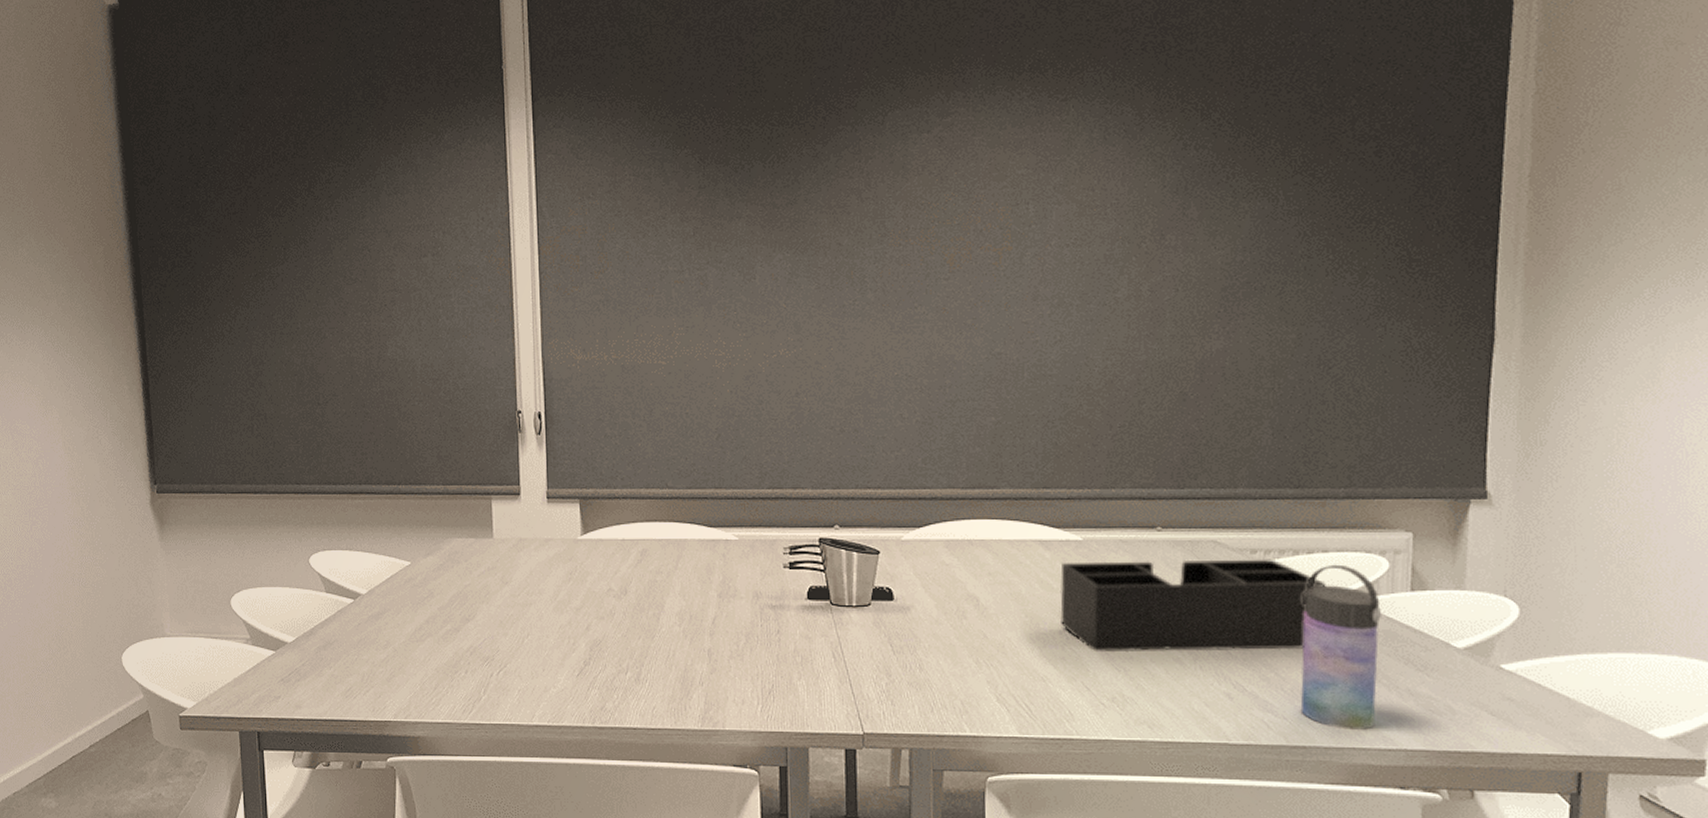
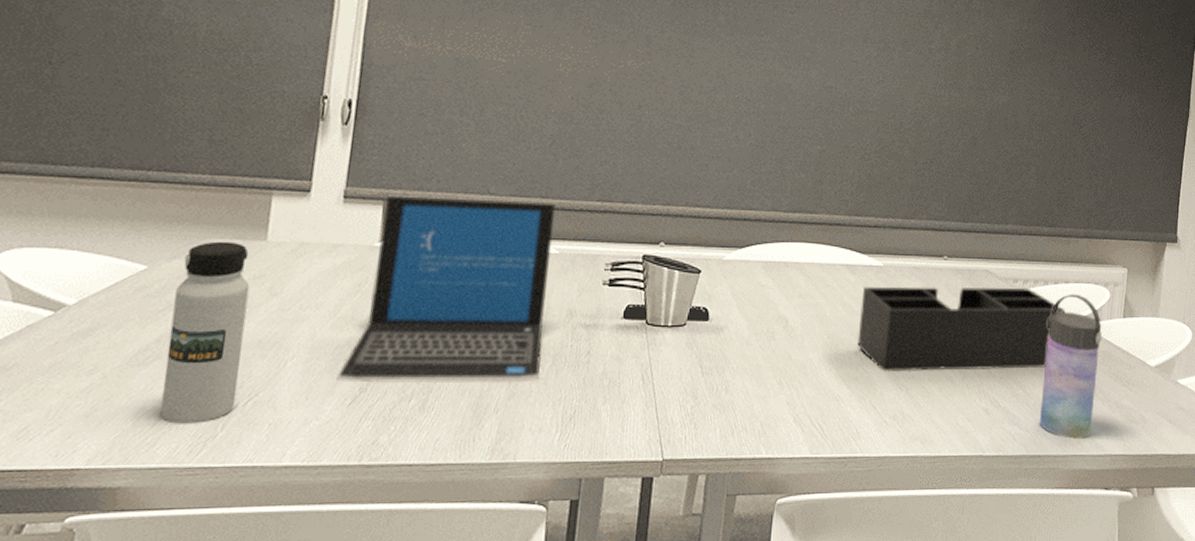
water bottle: none [434,540,491,689] -> present [160,241,250,424]
laptop: none [565,493,735,659] -> present [337,195,556,384]

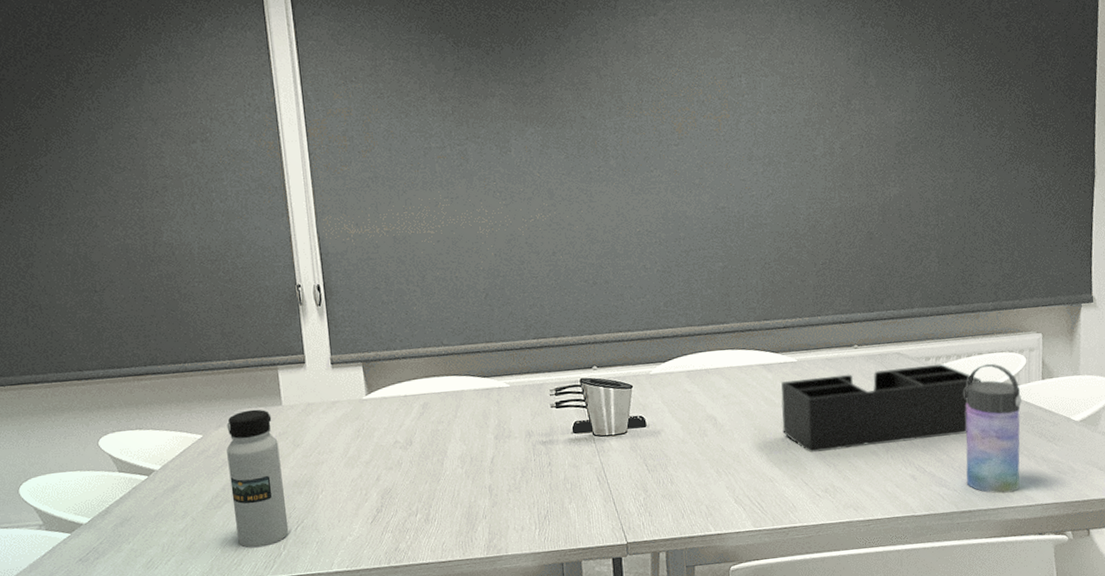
laptop: present [337,195,556,384] -> none [358,345,513,506]

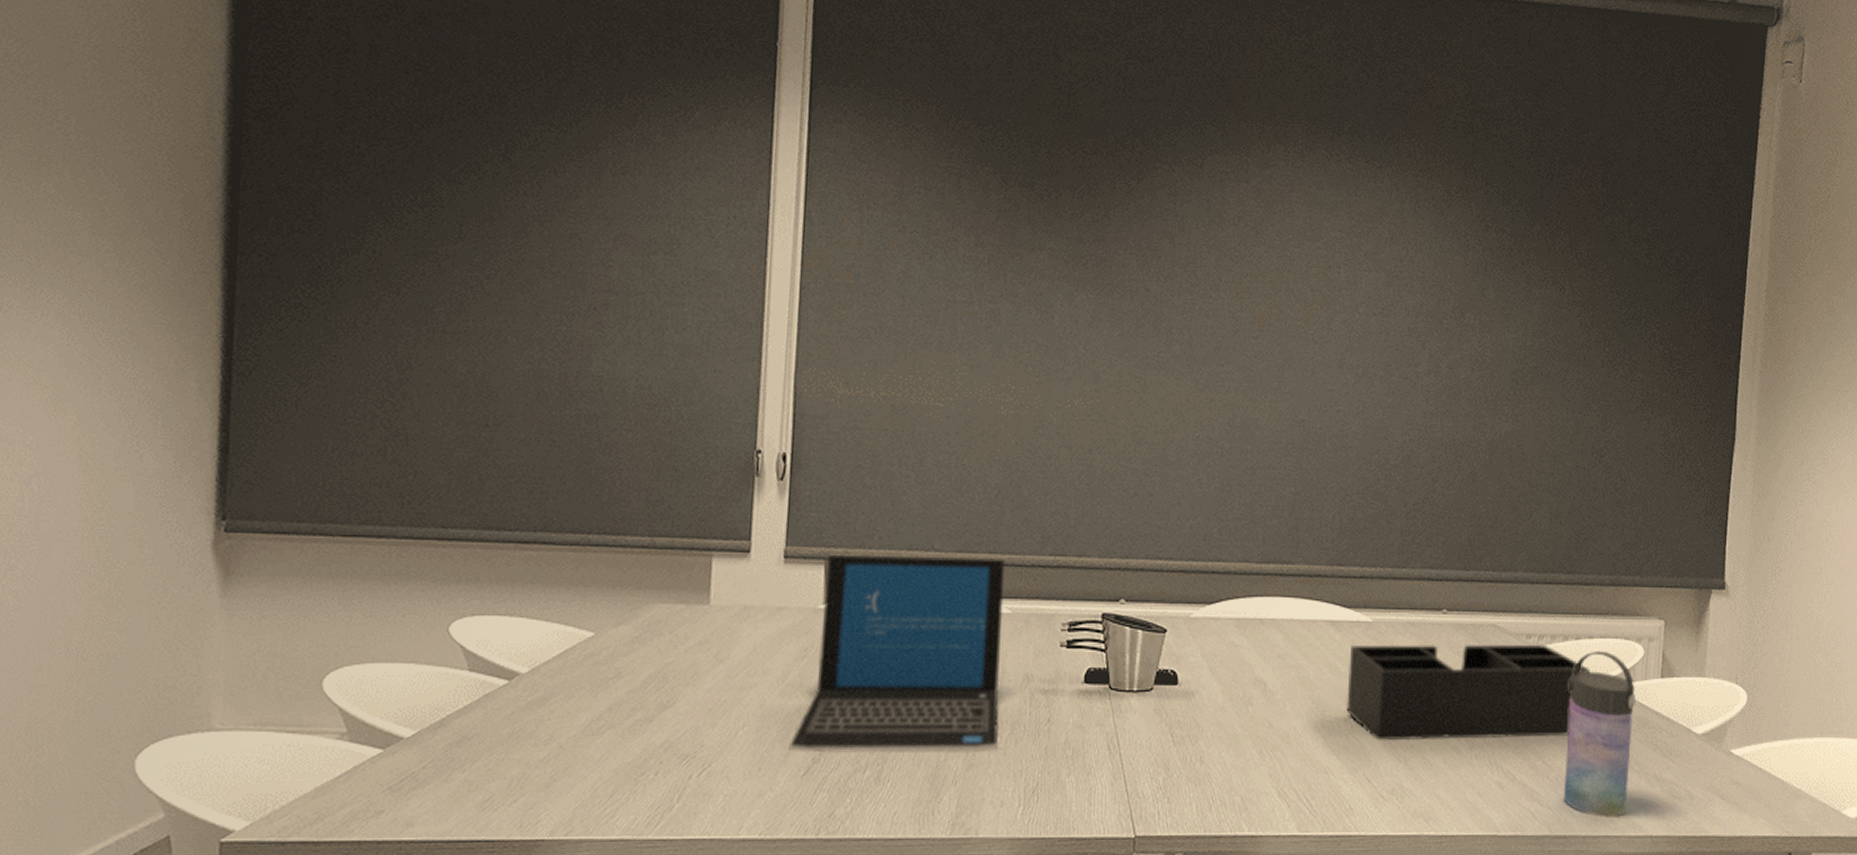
water bottle: present [226,409,289,548] -> none [617,606,696,795]
laptop: none [358,345,513,506] -> present [789,554,1006,754]

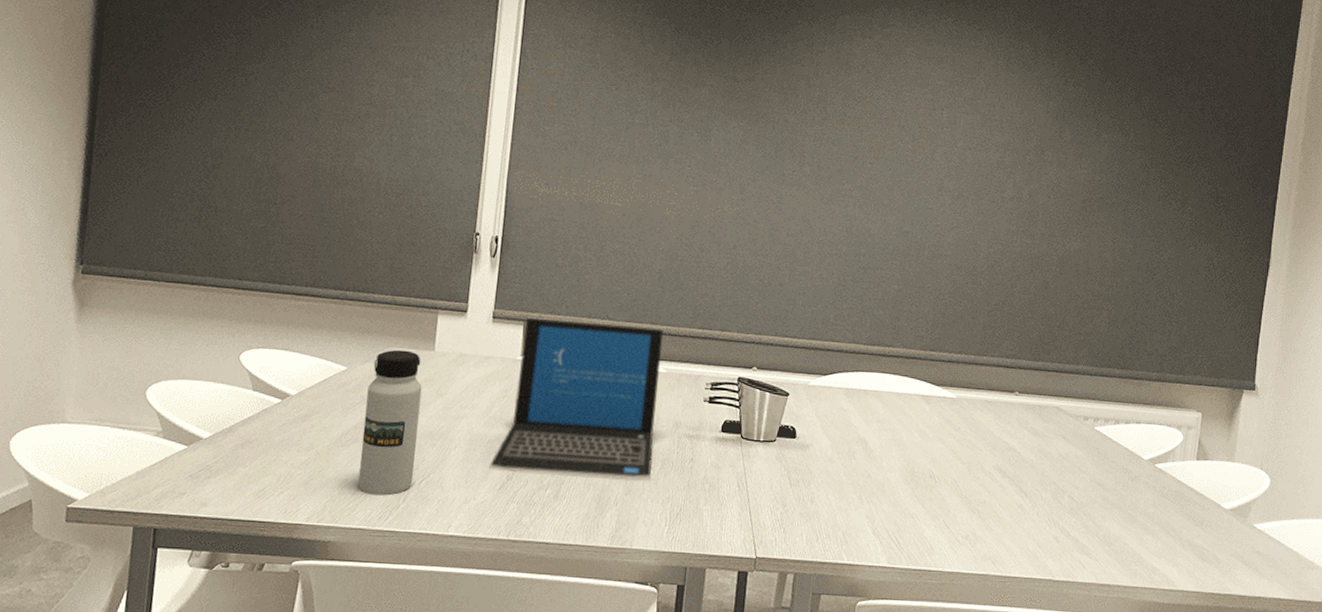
water bottle: none [617,606,696,795] -> present [358,349,422,496]
desk organizer: present [1346,643,1590,741] -> none [932,416,1137,503]
water bottle: present [1563,650,1635,817] -> none [1109,434,1174,573]

